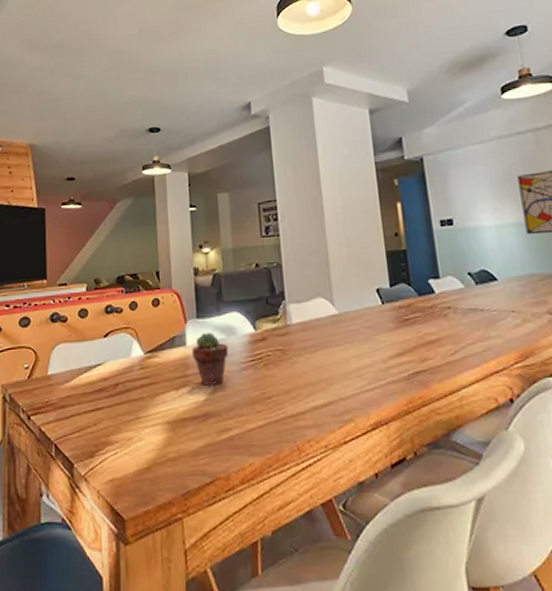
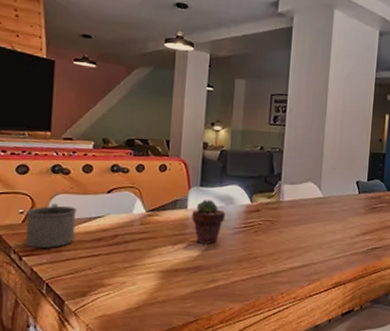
mug: none [30,354,78,406] -> present [25,203,78,249]

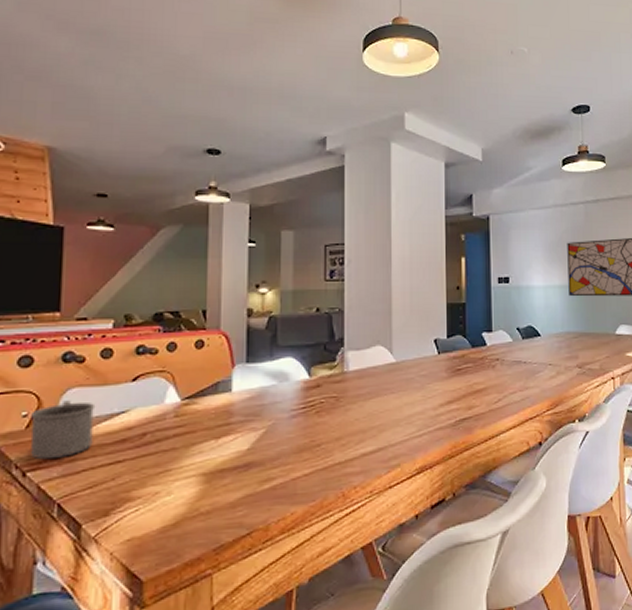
potted succulent: present [192,200,226,244] -> none [238,378,279,434]

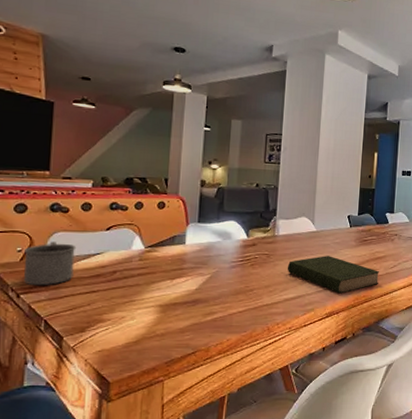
book: none [362,393,480,442] -> present [287,256,379,294]

